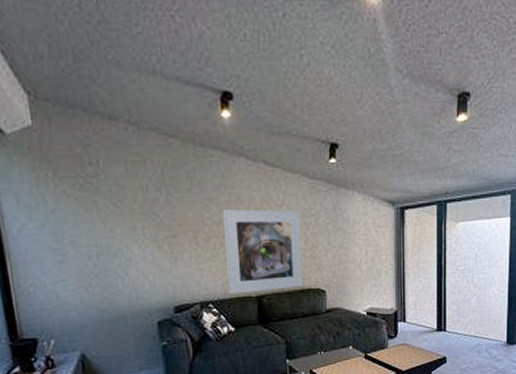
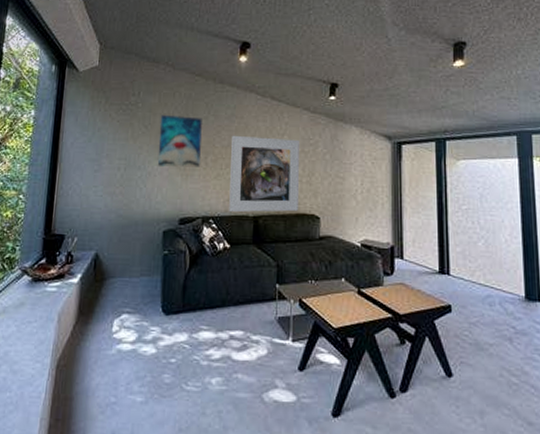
wall art: none [131,188,190,251] -> present [157,114,202,167]

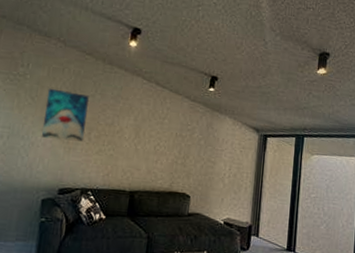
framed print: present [229,135,299,213] -> none [107,114,178,189]

